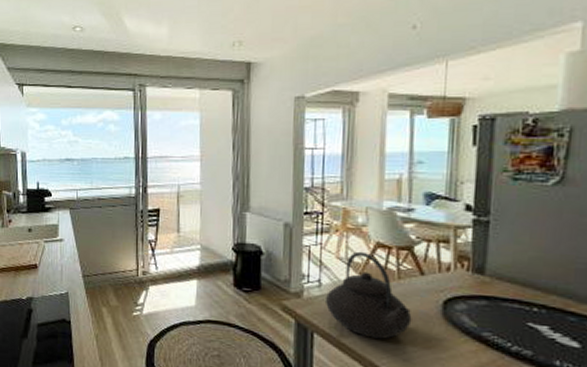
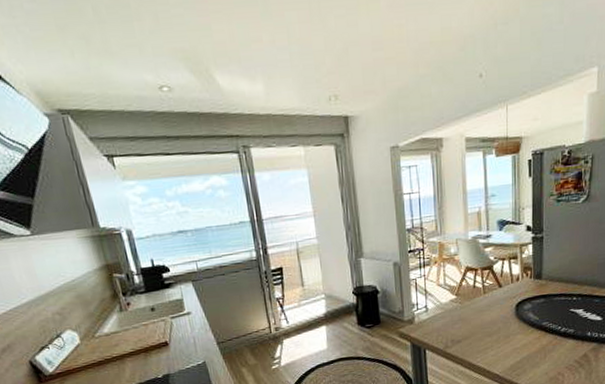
teapot: present [326,251,412,340] -> none [432,276,496,345]

